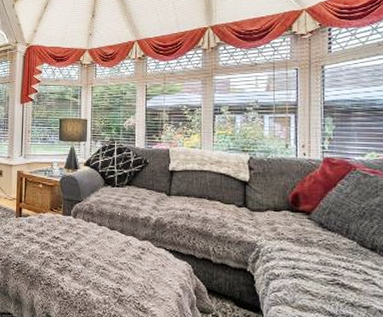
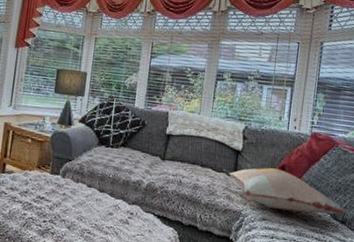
decorative pillow: none [228,197,376,242] -> present [219,167,347,215]

